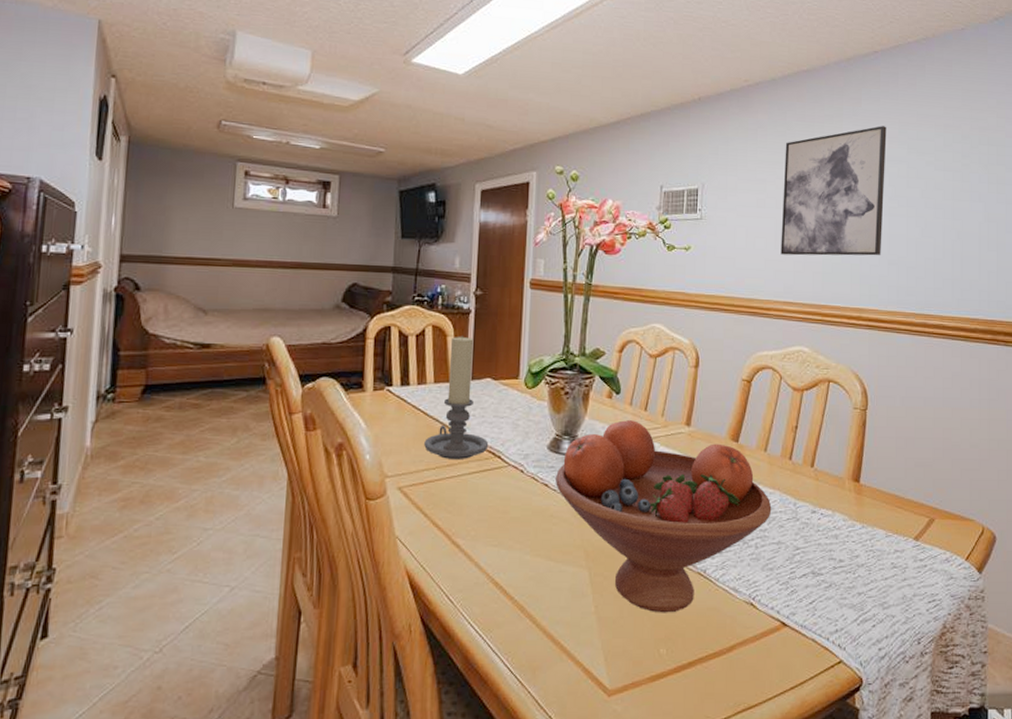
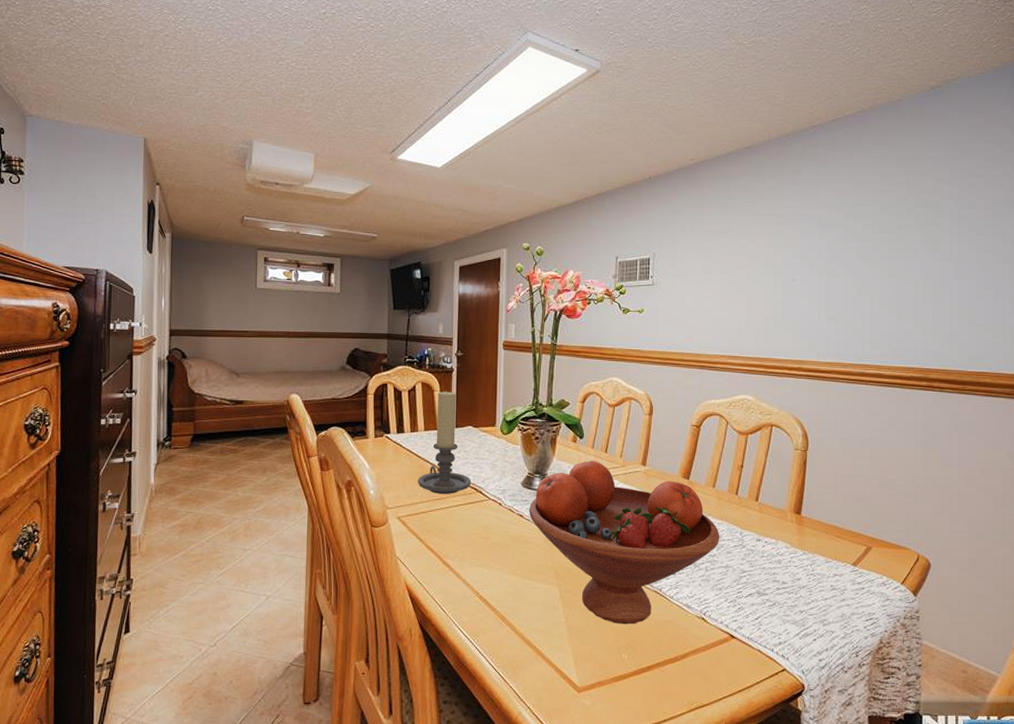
wall art: present [780,126,887,256] -> none [726,194,825,315]

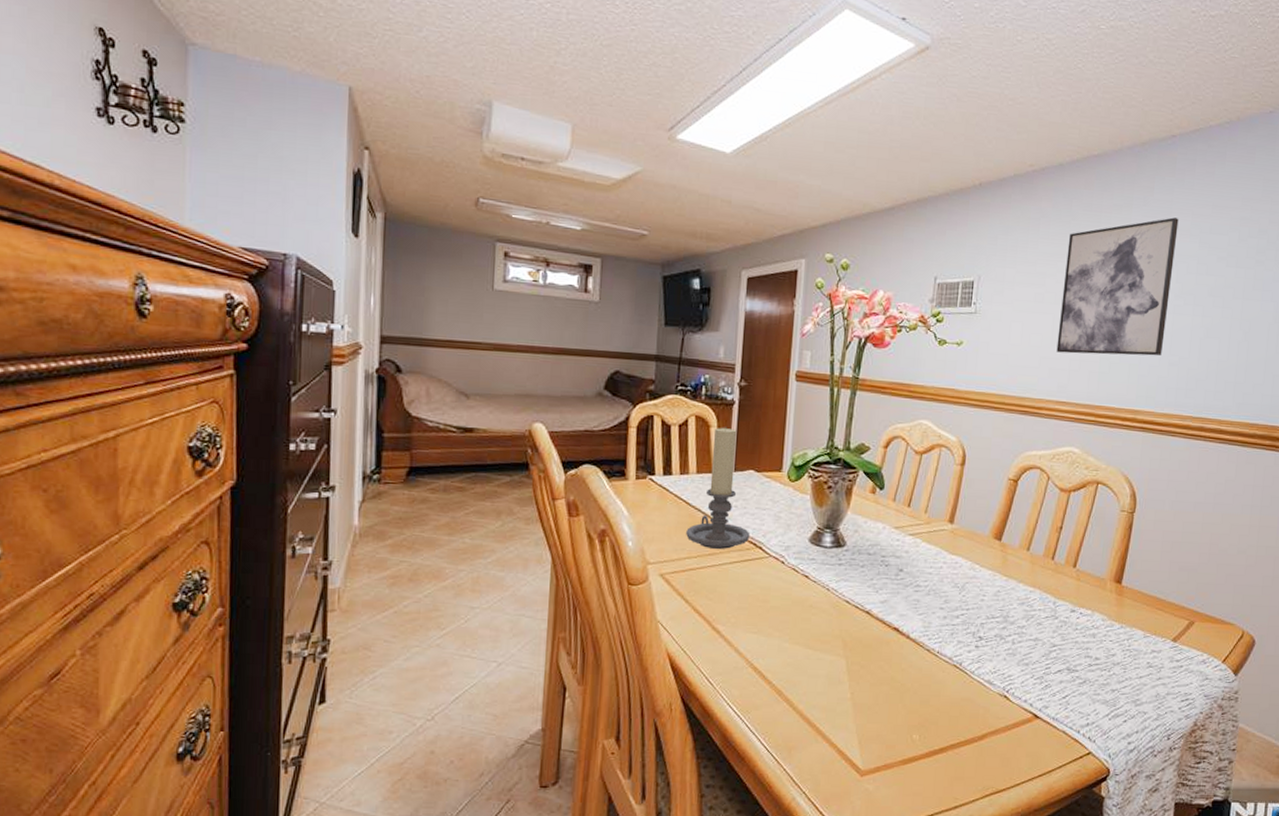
fruit bowl: present [529,461,720,625] -> none [816,515,1031,702]
wall art: none [726,194,825,315] -> present [1056,217,1179,356]

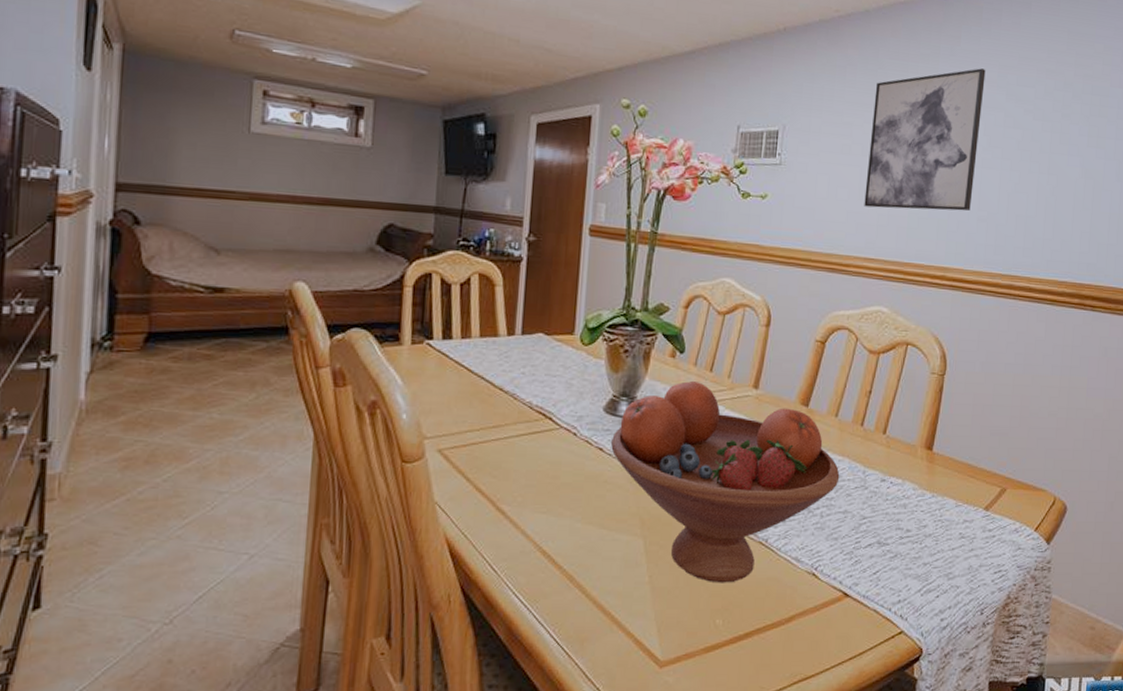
candle holder: present [686,427,750,549] -> none [468,286,539,420]
fruit bowl: none [816,515,1031,702] -> present [611,381,840,583]

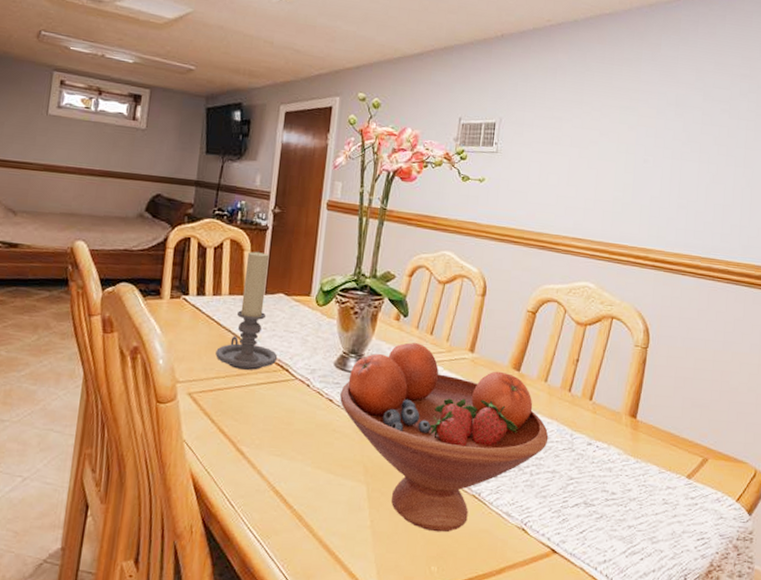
candle holder: none [468,286,539,420] -> present [215,251,278,370]
wall art: present [864,68,986,211] -> none [572,72,684,199]

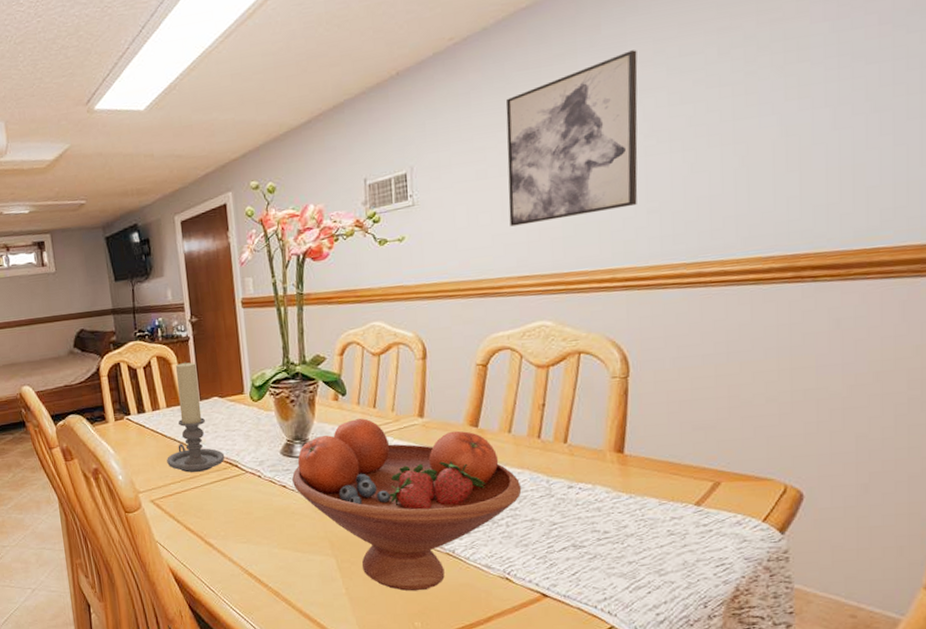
wall art: none [572,72,684,199] -> present [505,50,638,227]

